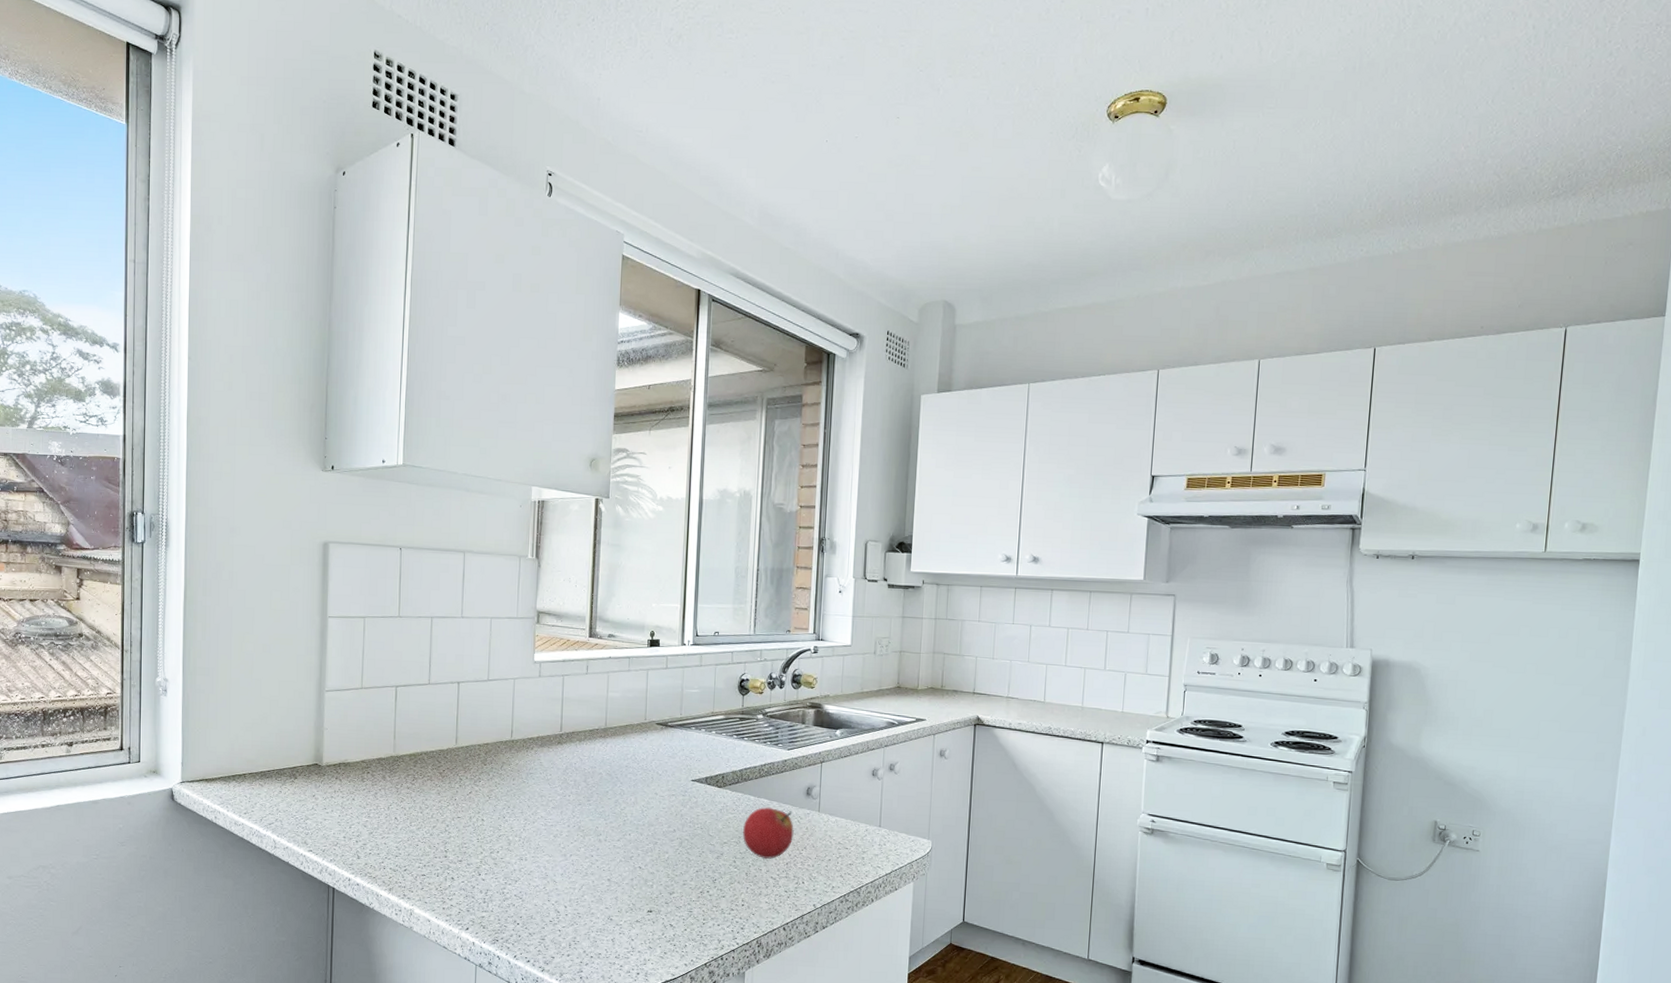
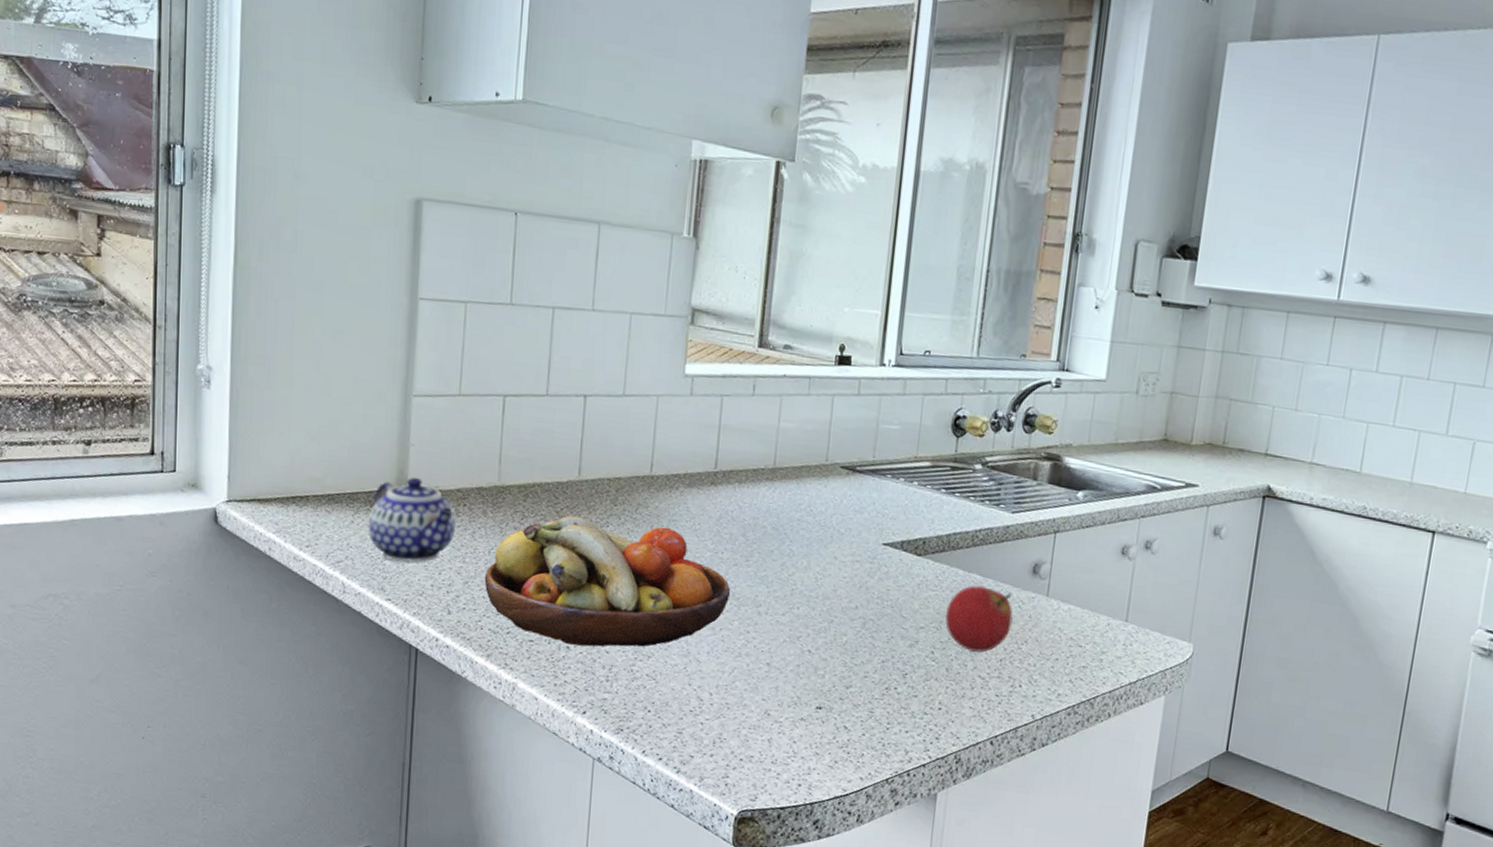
teapot: none [293,753,361,821] -> present [368,477,456,562]
fruit bowl: none [385,775,577,876] -> present [484,515,731,647]

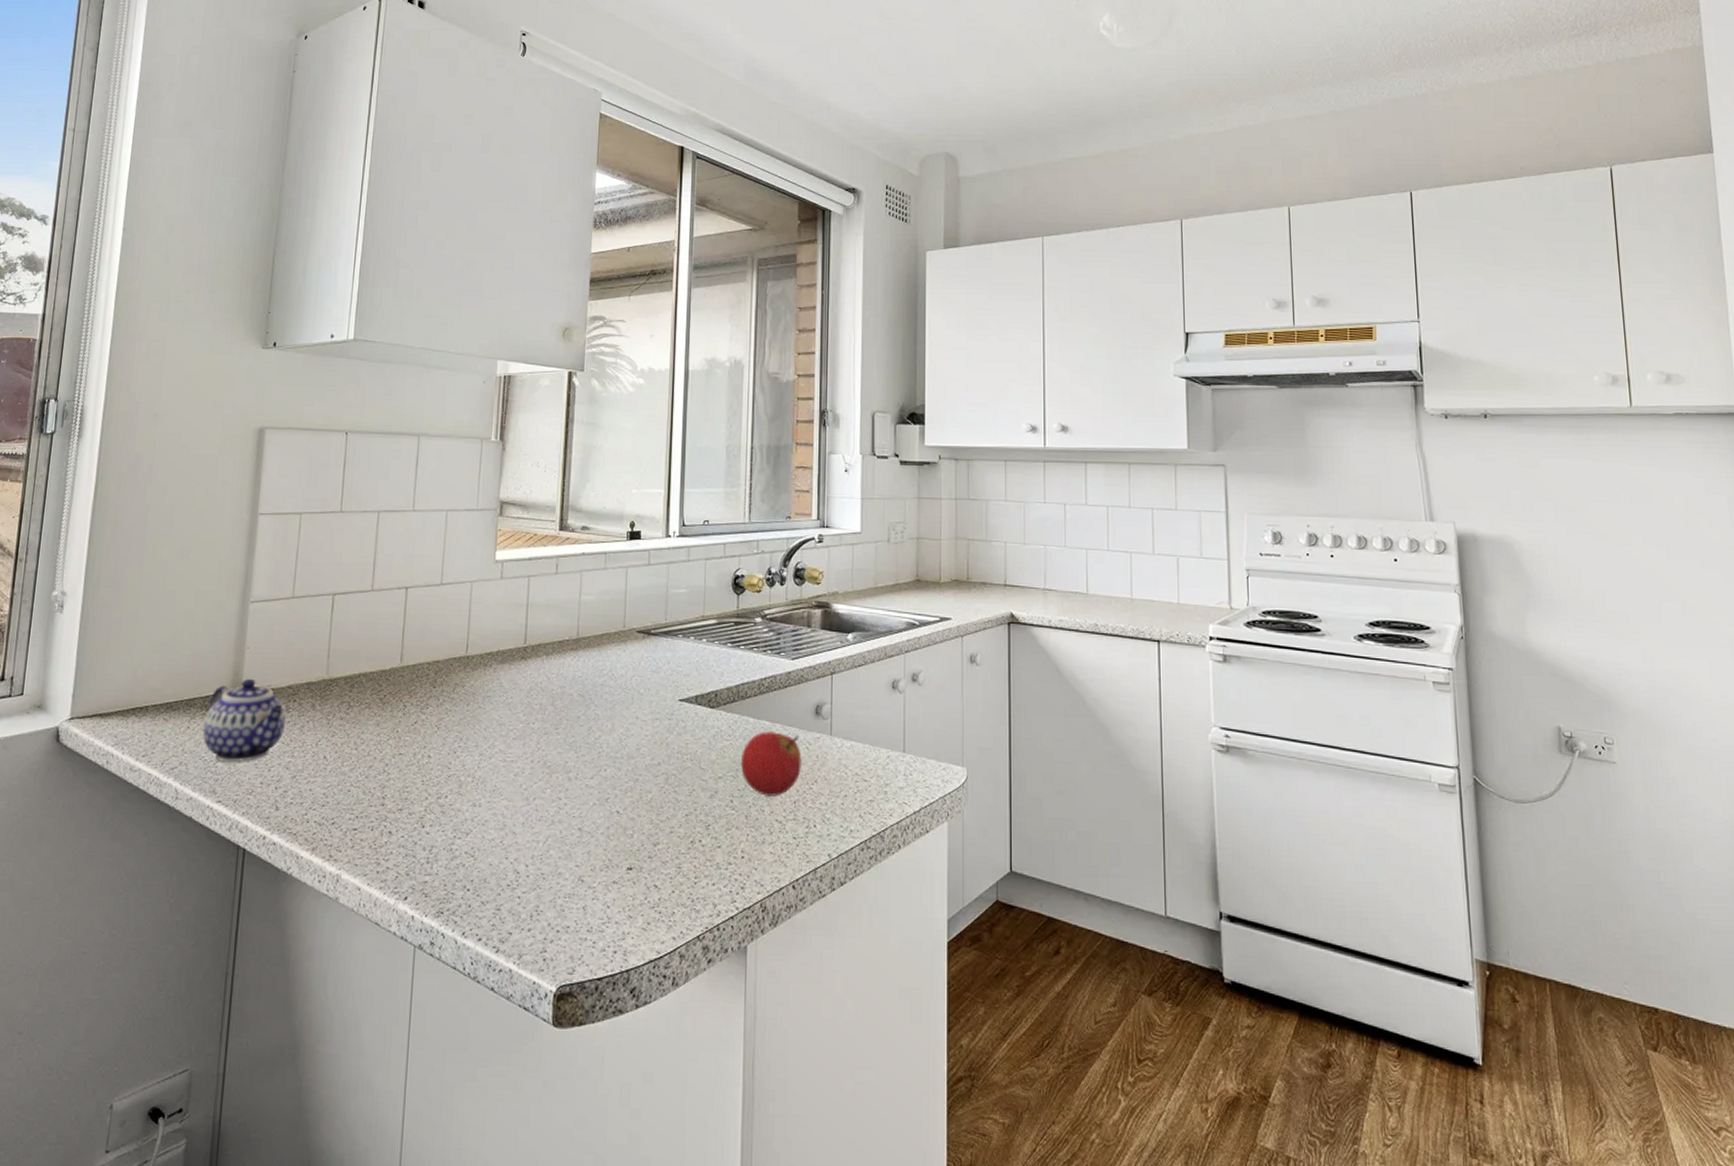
fruit bowl: present [484,515,731,647] -> none [311,701,543,830]

